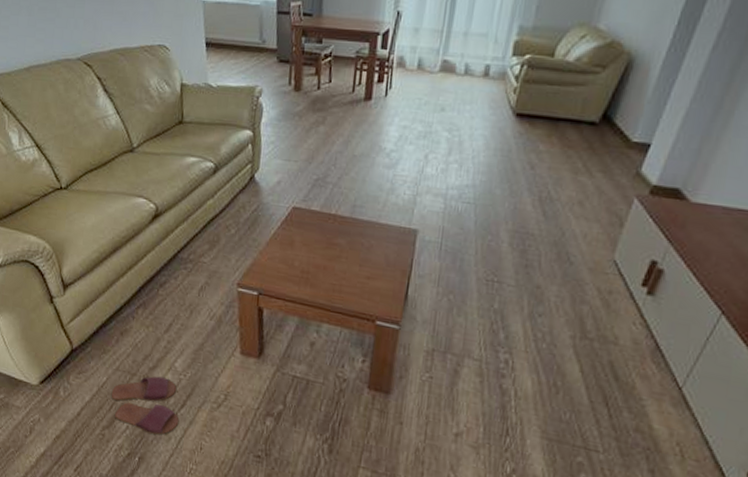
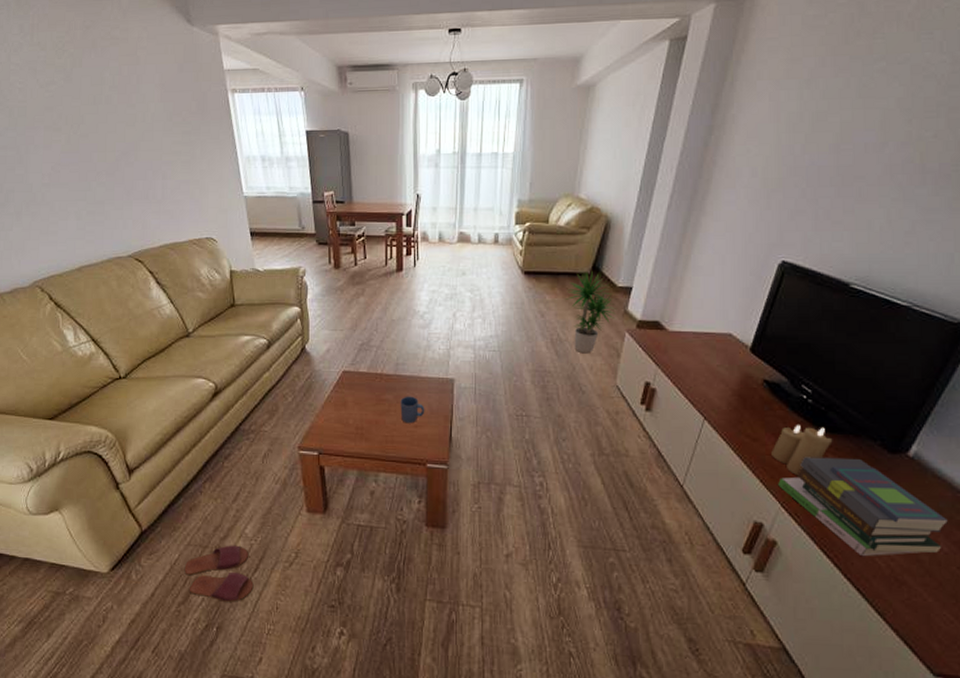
mug: none [352,242,381,275] -> present [400,396,425,424]
potted plant: none [563,118,626,219] -> present [565,270,617,354]

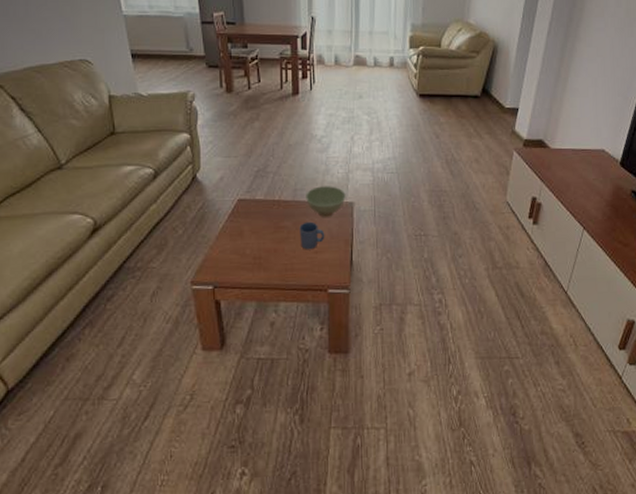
slippers: present [184,545,254,602] -> none [61,393,144,457]
bowl: none [407,361,447,392] -> present [306,186,346,217]
potted plant: present [565,270,617,354] -> none [458,92,506,173]

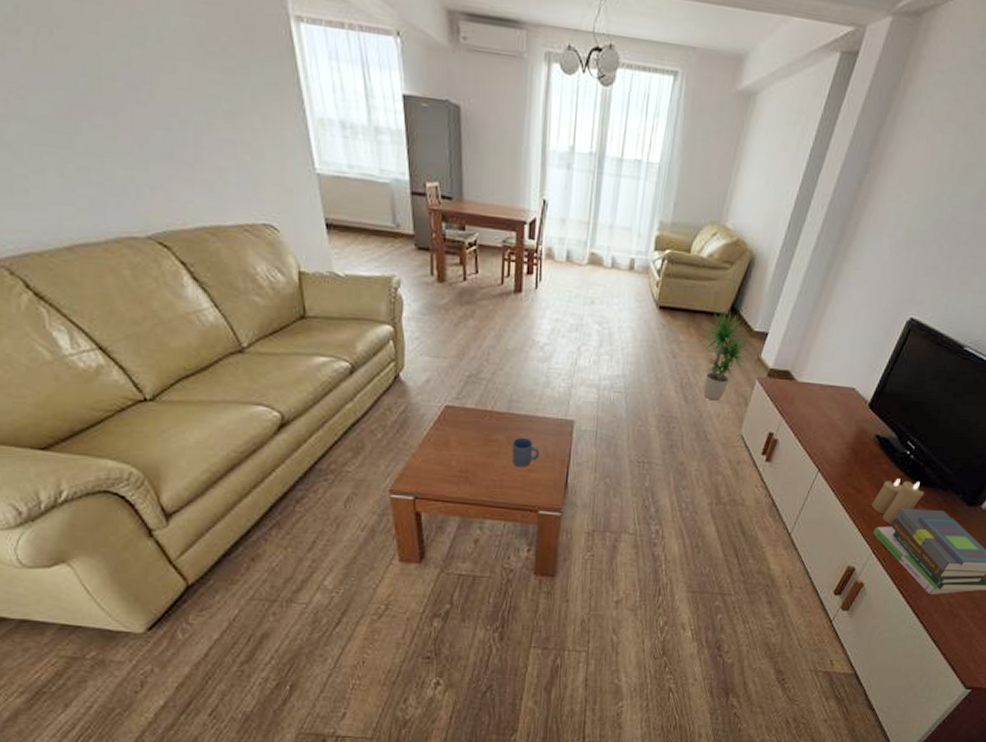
bowl: present [306,186,346,217] -> none [521,399,566,434]
potted plant: none [458,92,506,173] -> present [700,310,749,401]

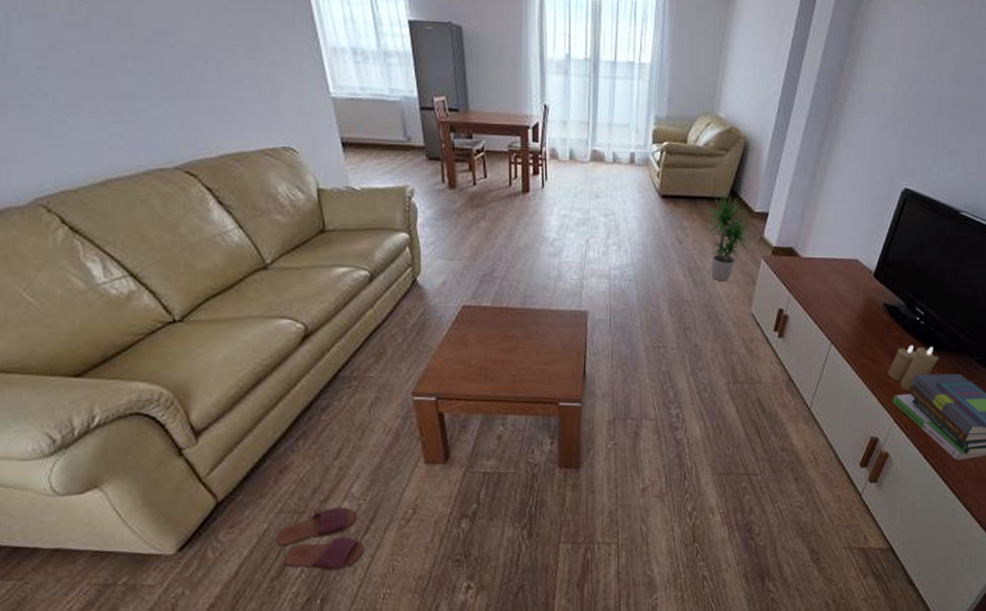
slippers: none [247,598,335,658] -> present [276,507,364,570]
mug: present [512,437,540,468] -> none [529,331,557,361]

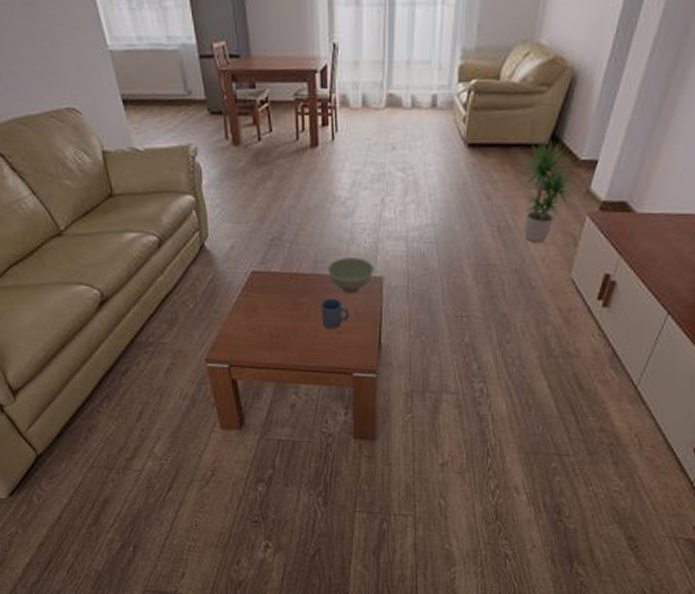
slippers: present [276,507,364,570] -> none [90,465,169,522]
mug: none [529,331,557,361] -> present [321,298,350,330]
bowl: none [536,293,580,326] -> present [327,257,374,293]

